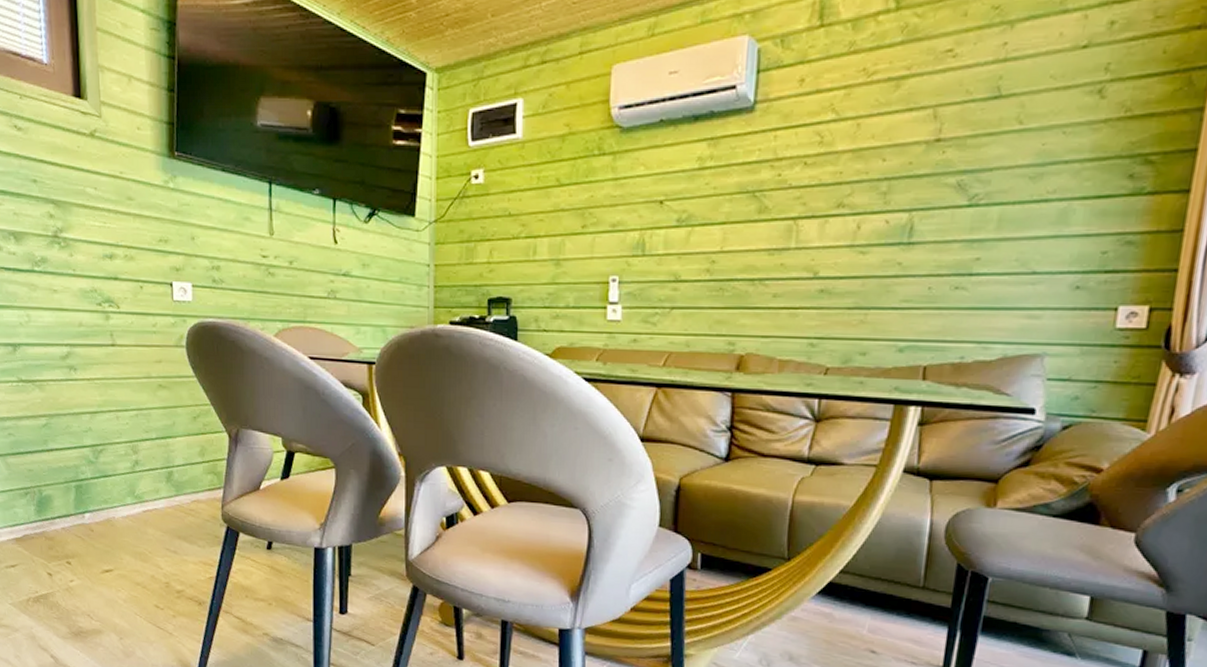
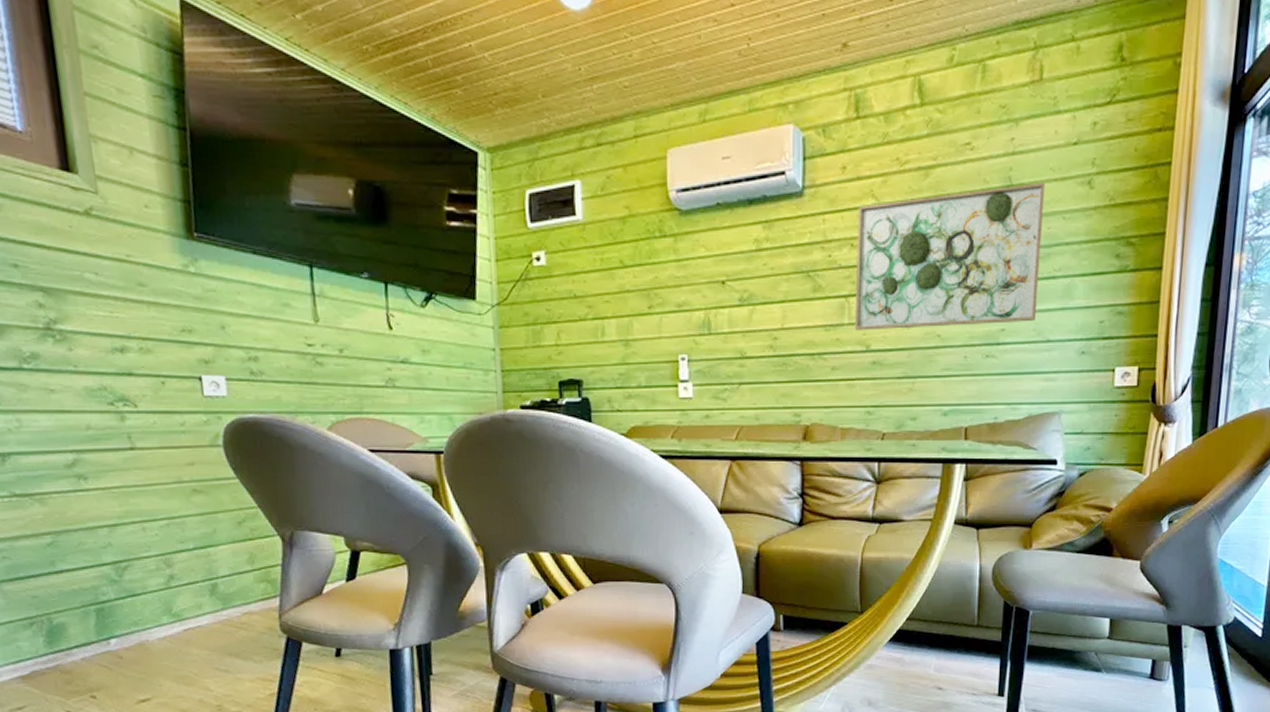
wall art: none [801,91,1044,256] -> present [854,182,1046,331]

